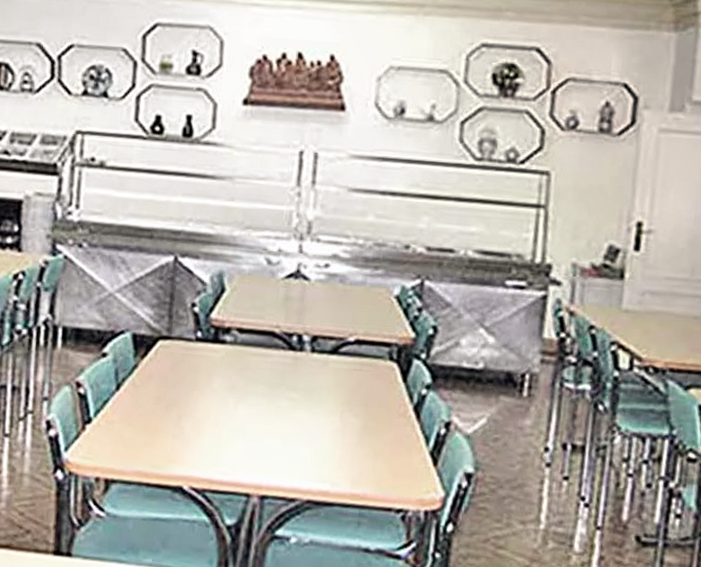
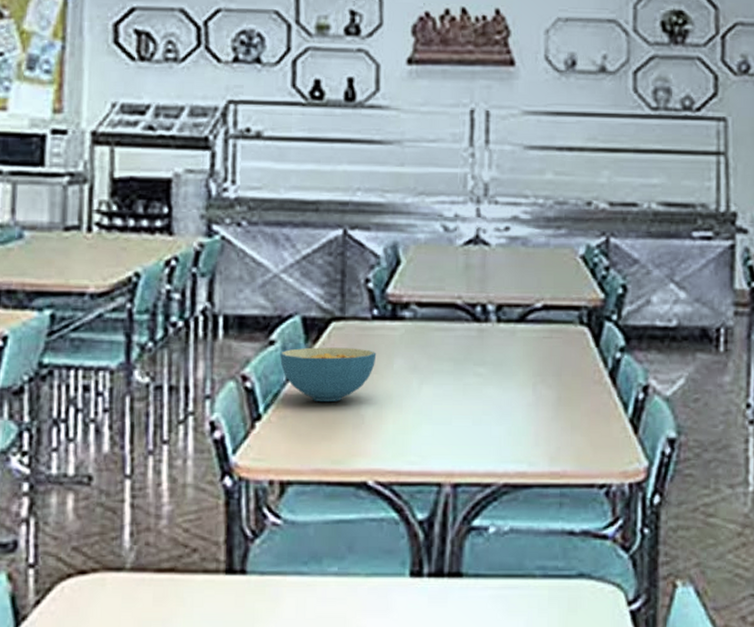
cereal bowl: none [110,362,198,413] -> present [279,347,377,401]

